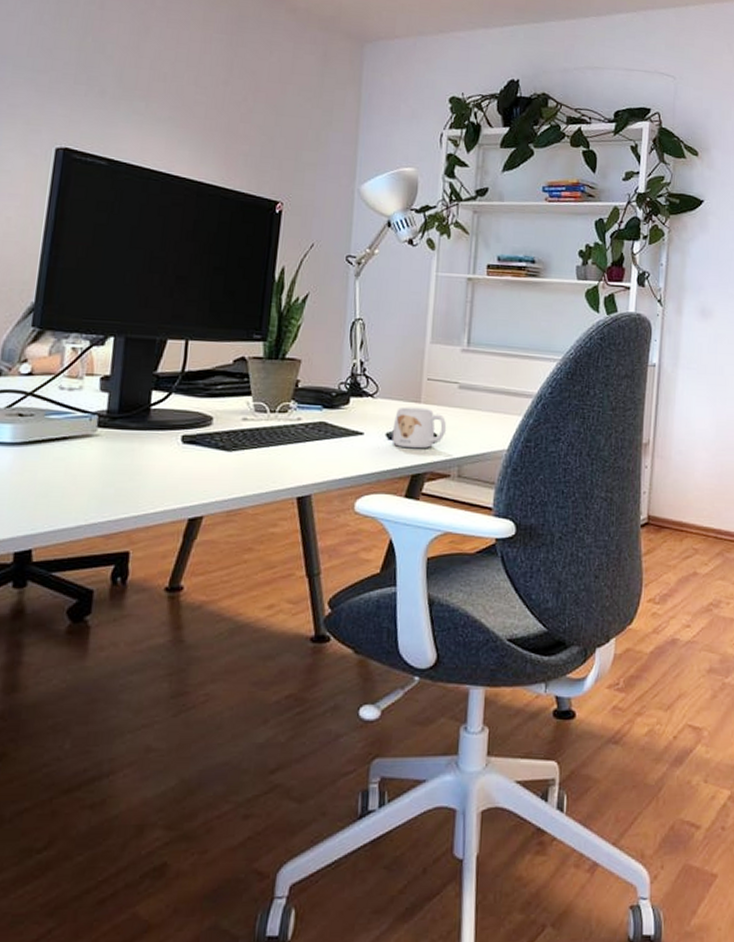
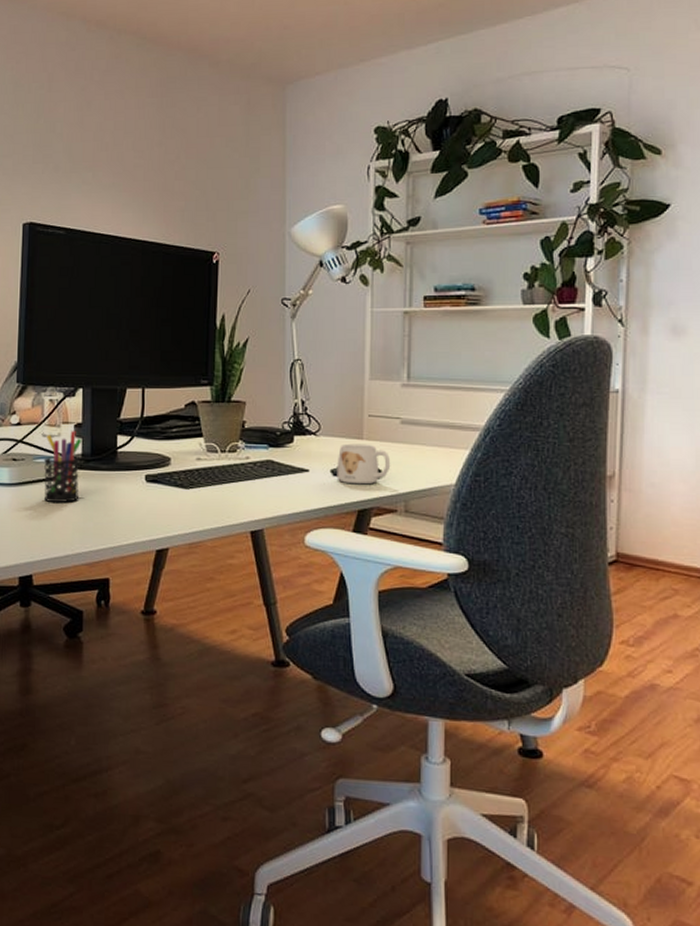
pen holder: none [54,383,109,465] -> present [43,430,82,503]

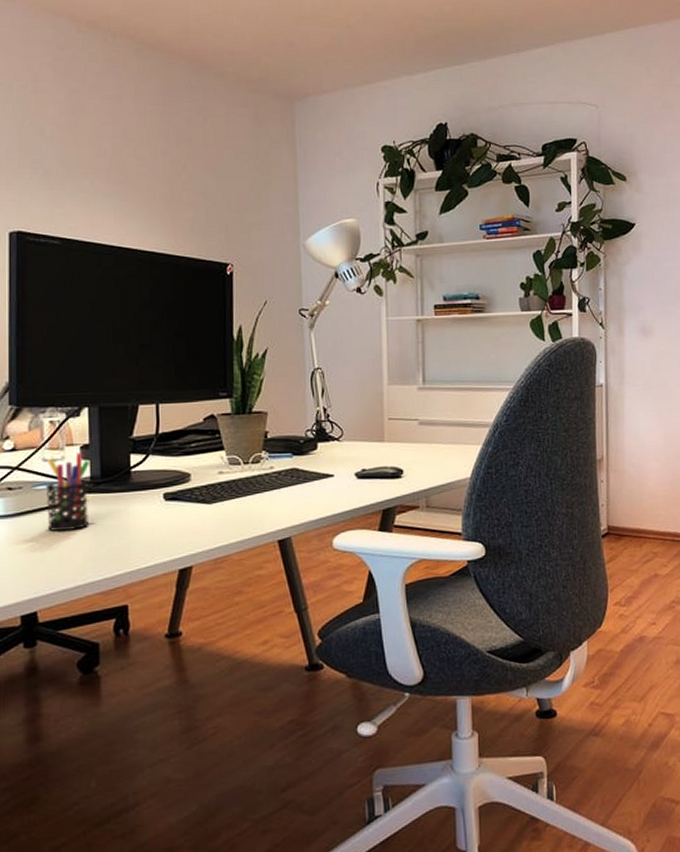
mug: present [336,443,391,485] -> none [360,446,412,486]

